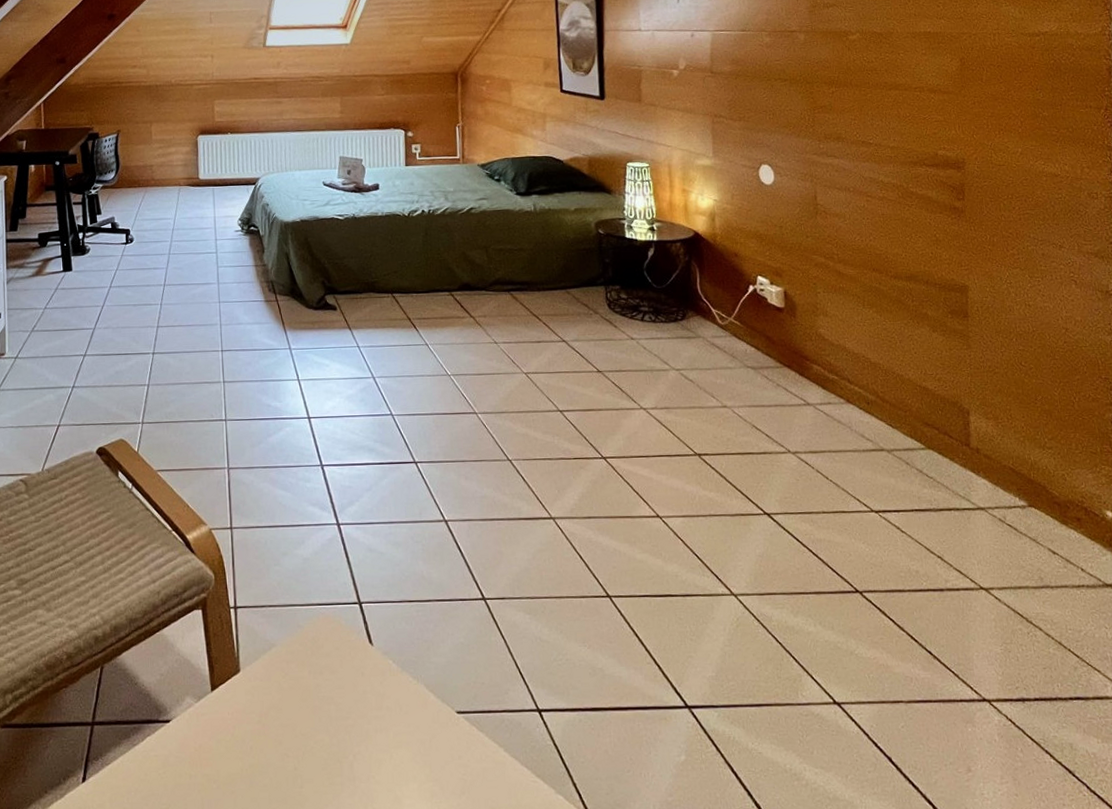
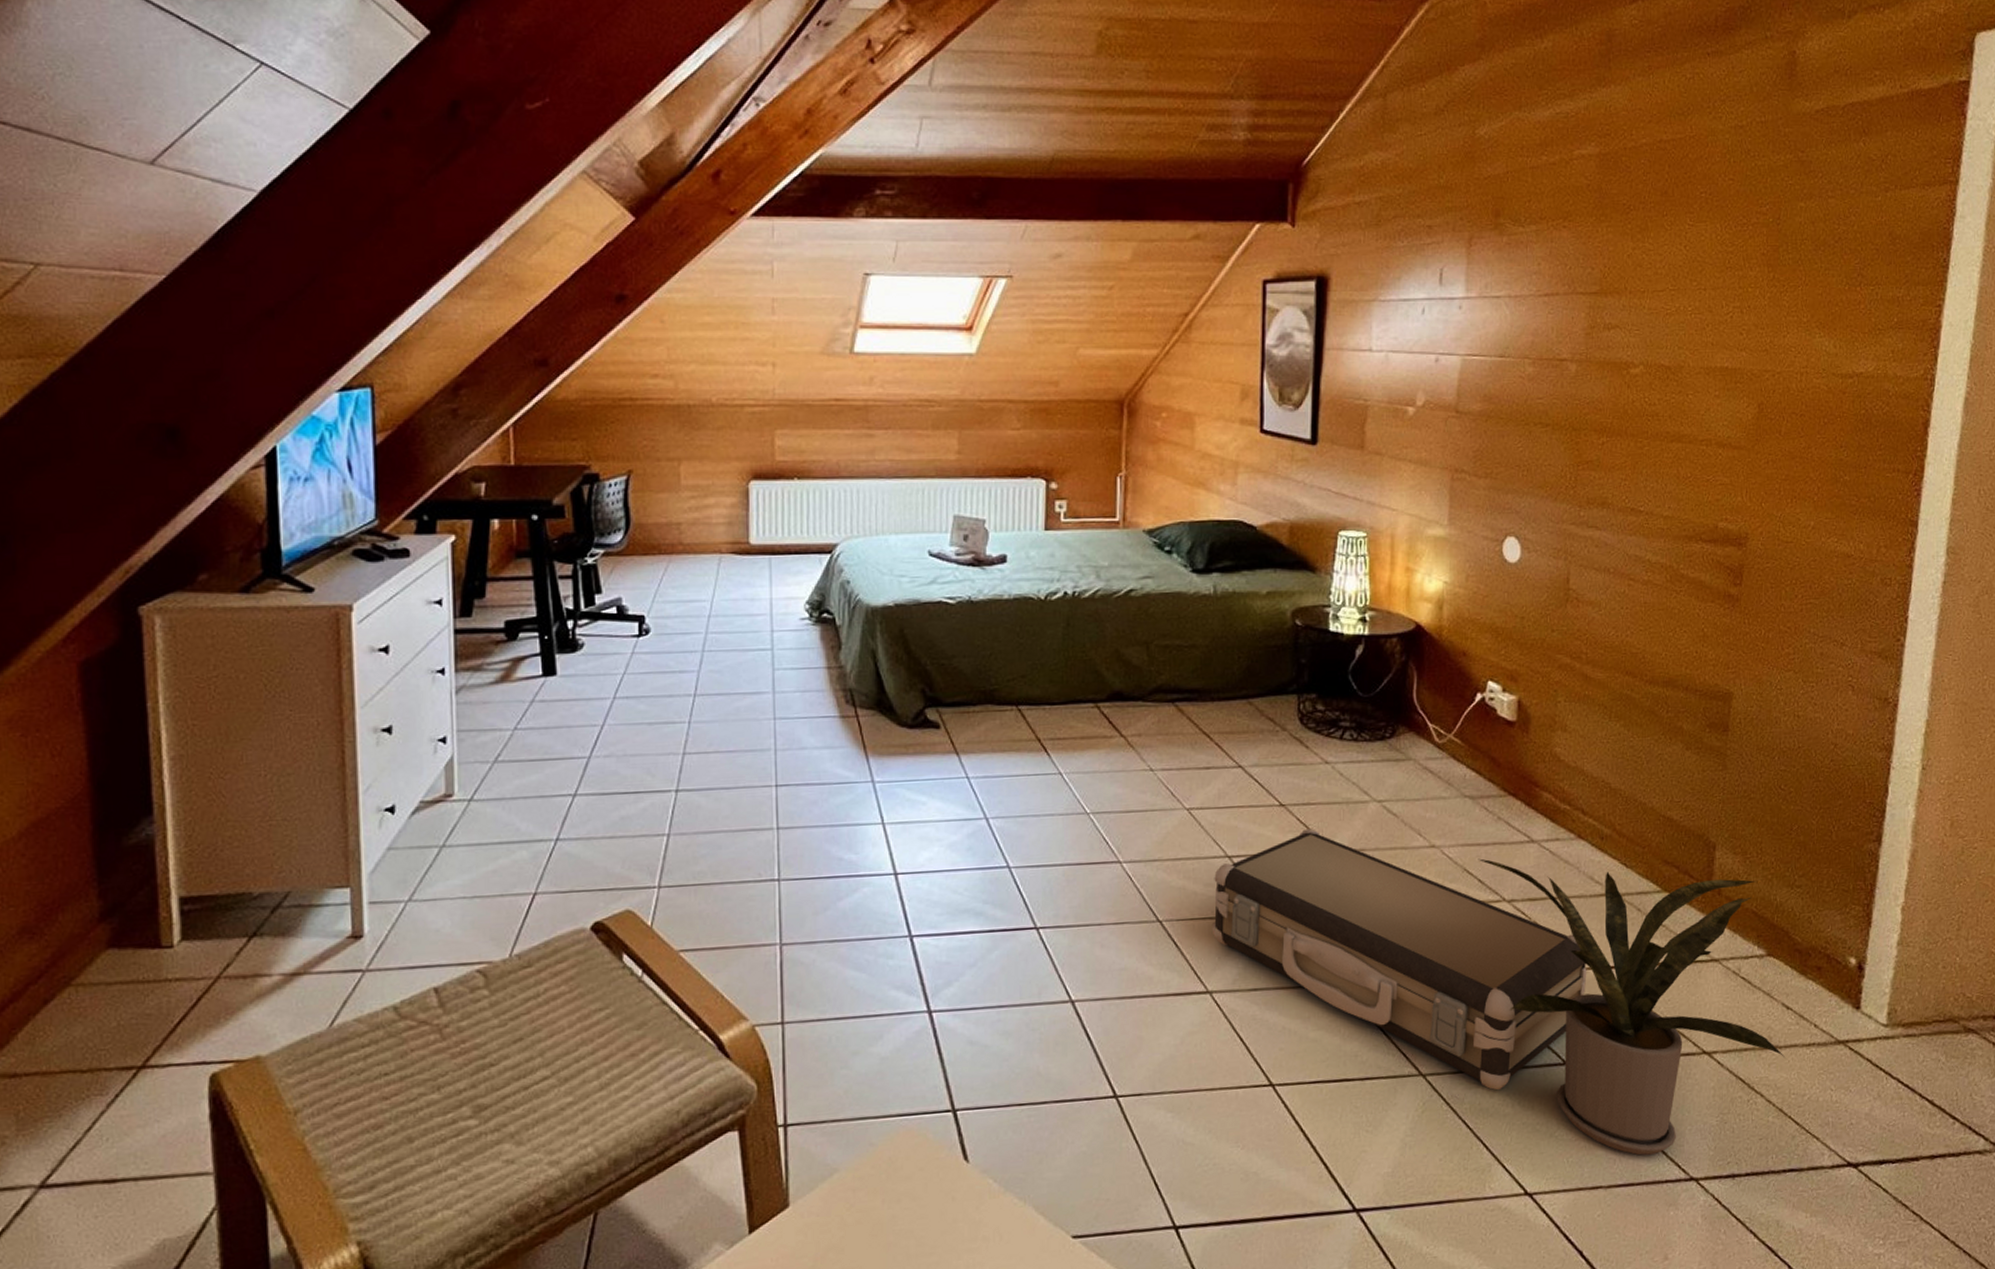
briefcase: none [550,390,868,612] -> present [1211,829,1587,1091]
house plant: none [763,417,1058,676] -> present [1478,858,1786,1156]

